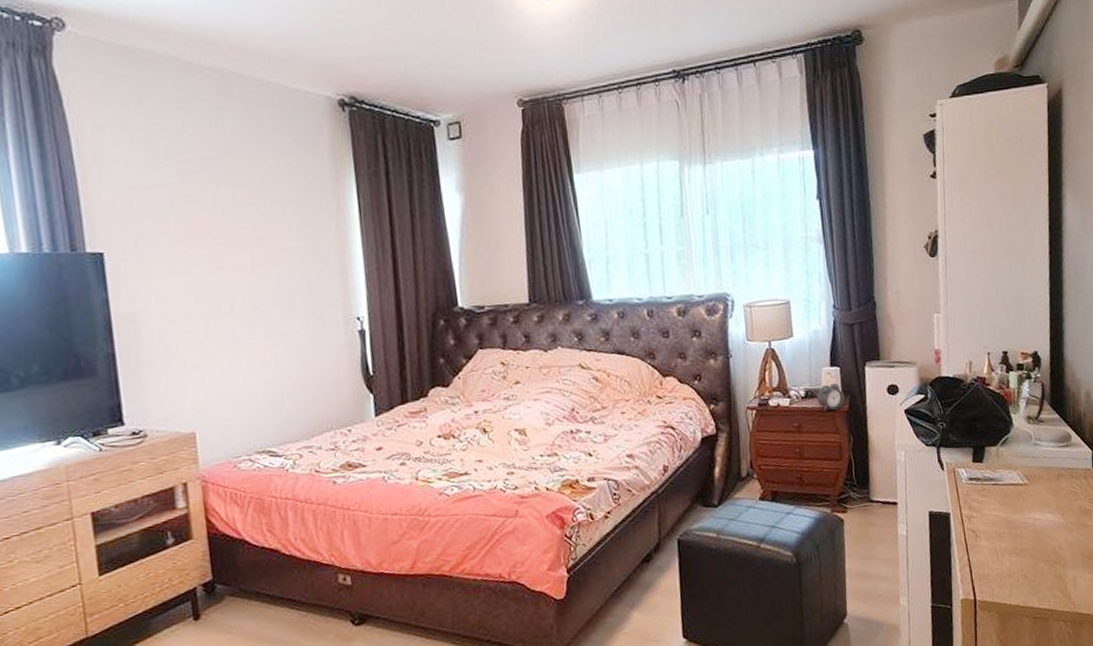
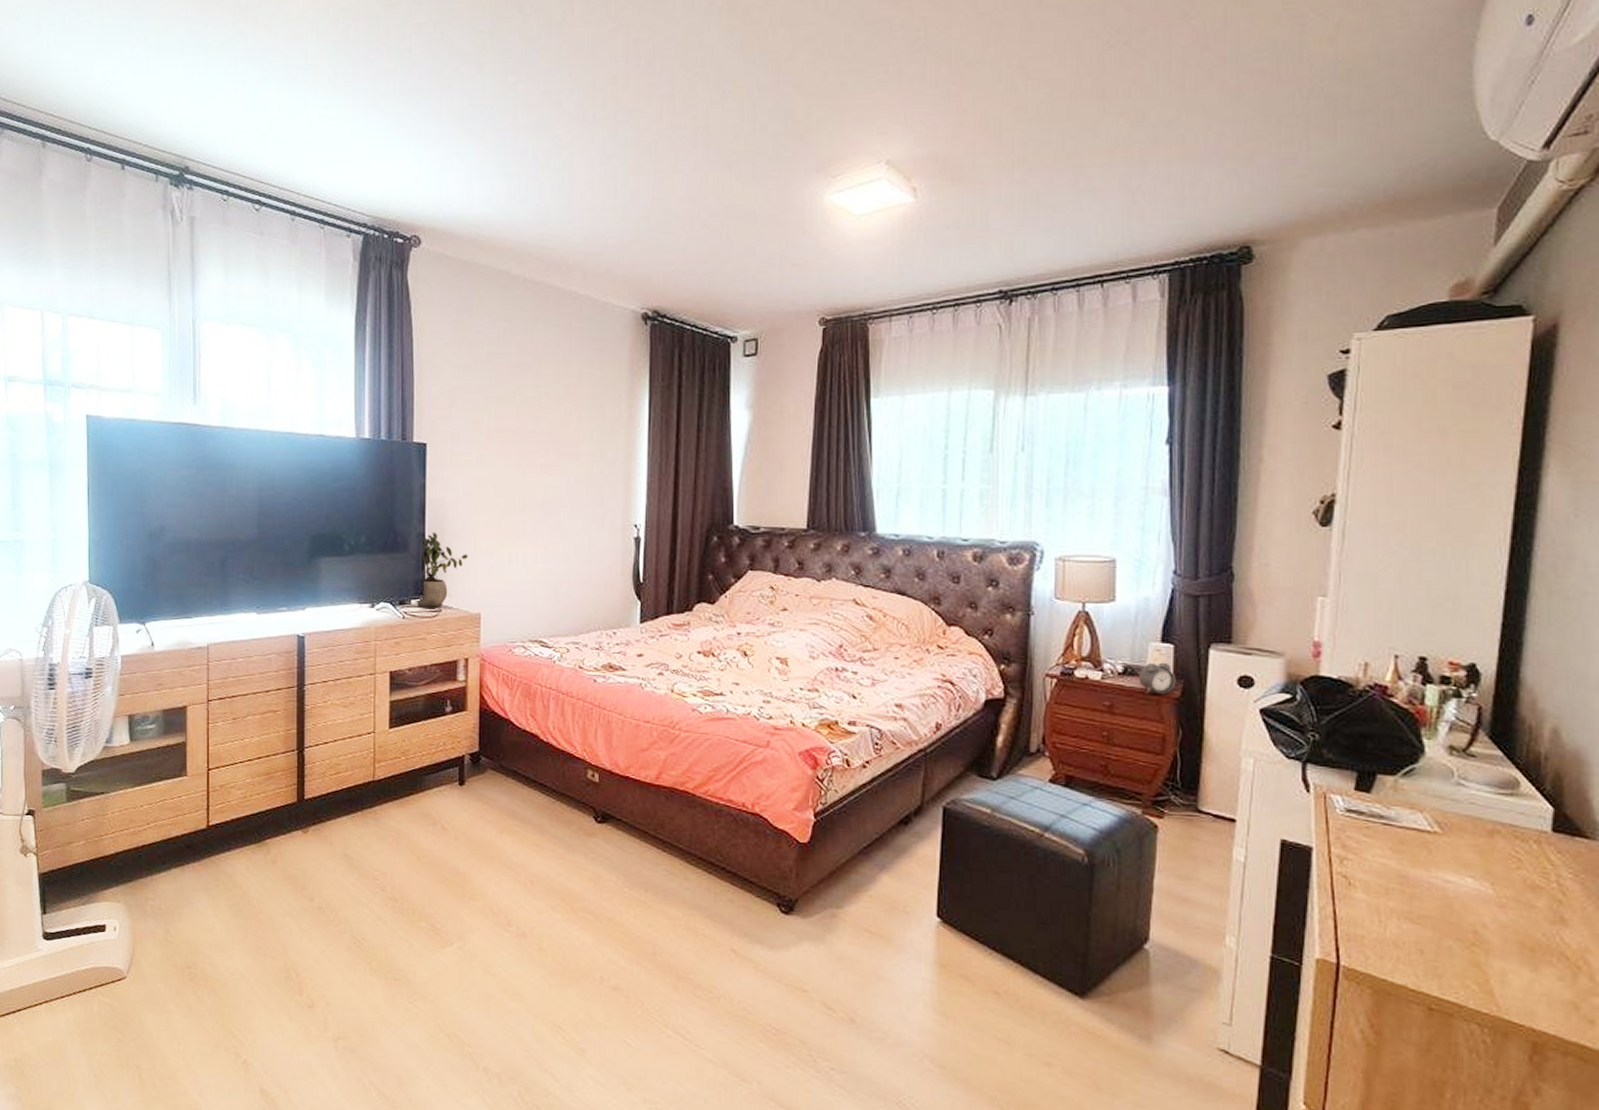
potted plant: none [111,350,172,438] -> present [415,532,468,609]

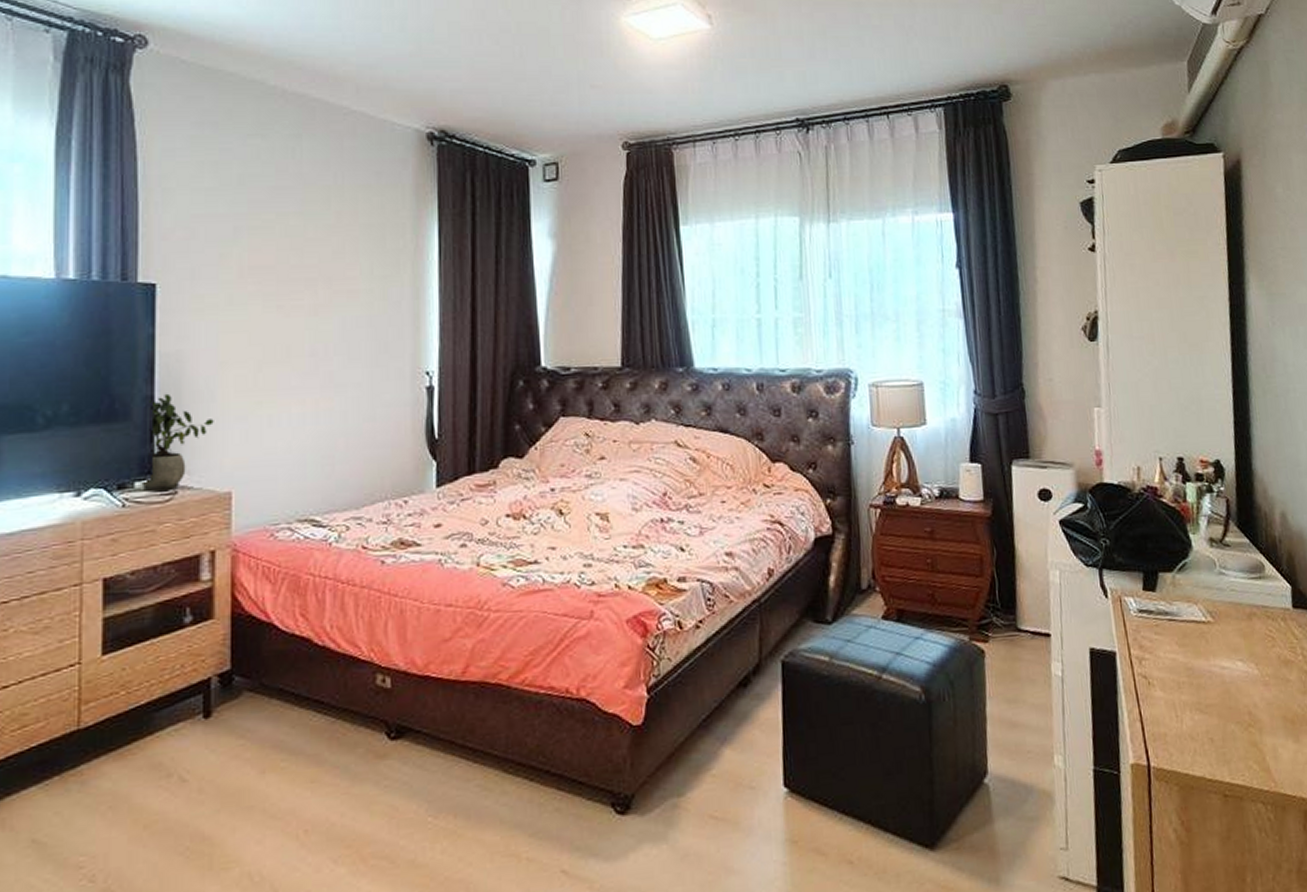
alarm clock: present [1138,662,1176,695] -> none [953,482,987,516]

